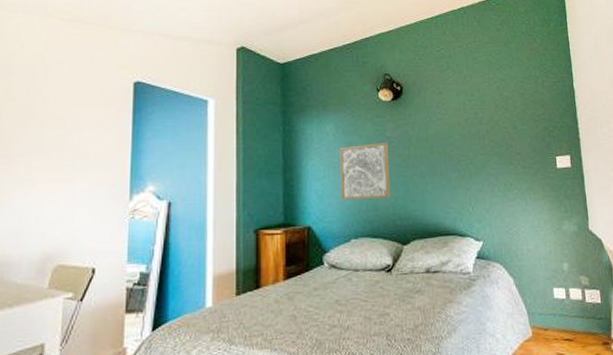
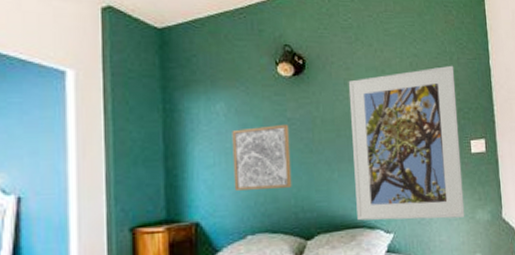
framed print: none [440,88,552,229] -> present [348,65,465,221]

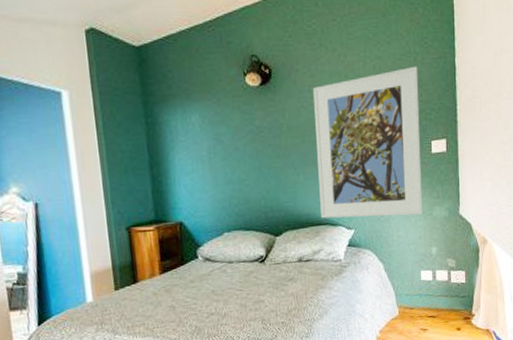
wall art: present [232,124,292,191] -> none [206,131,262,194]

